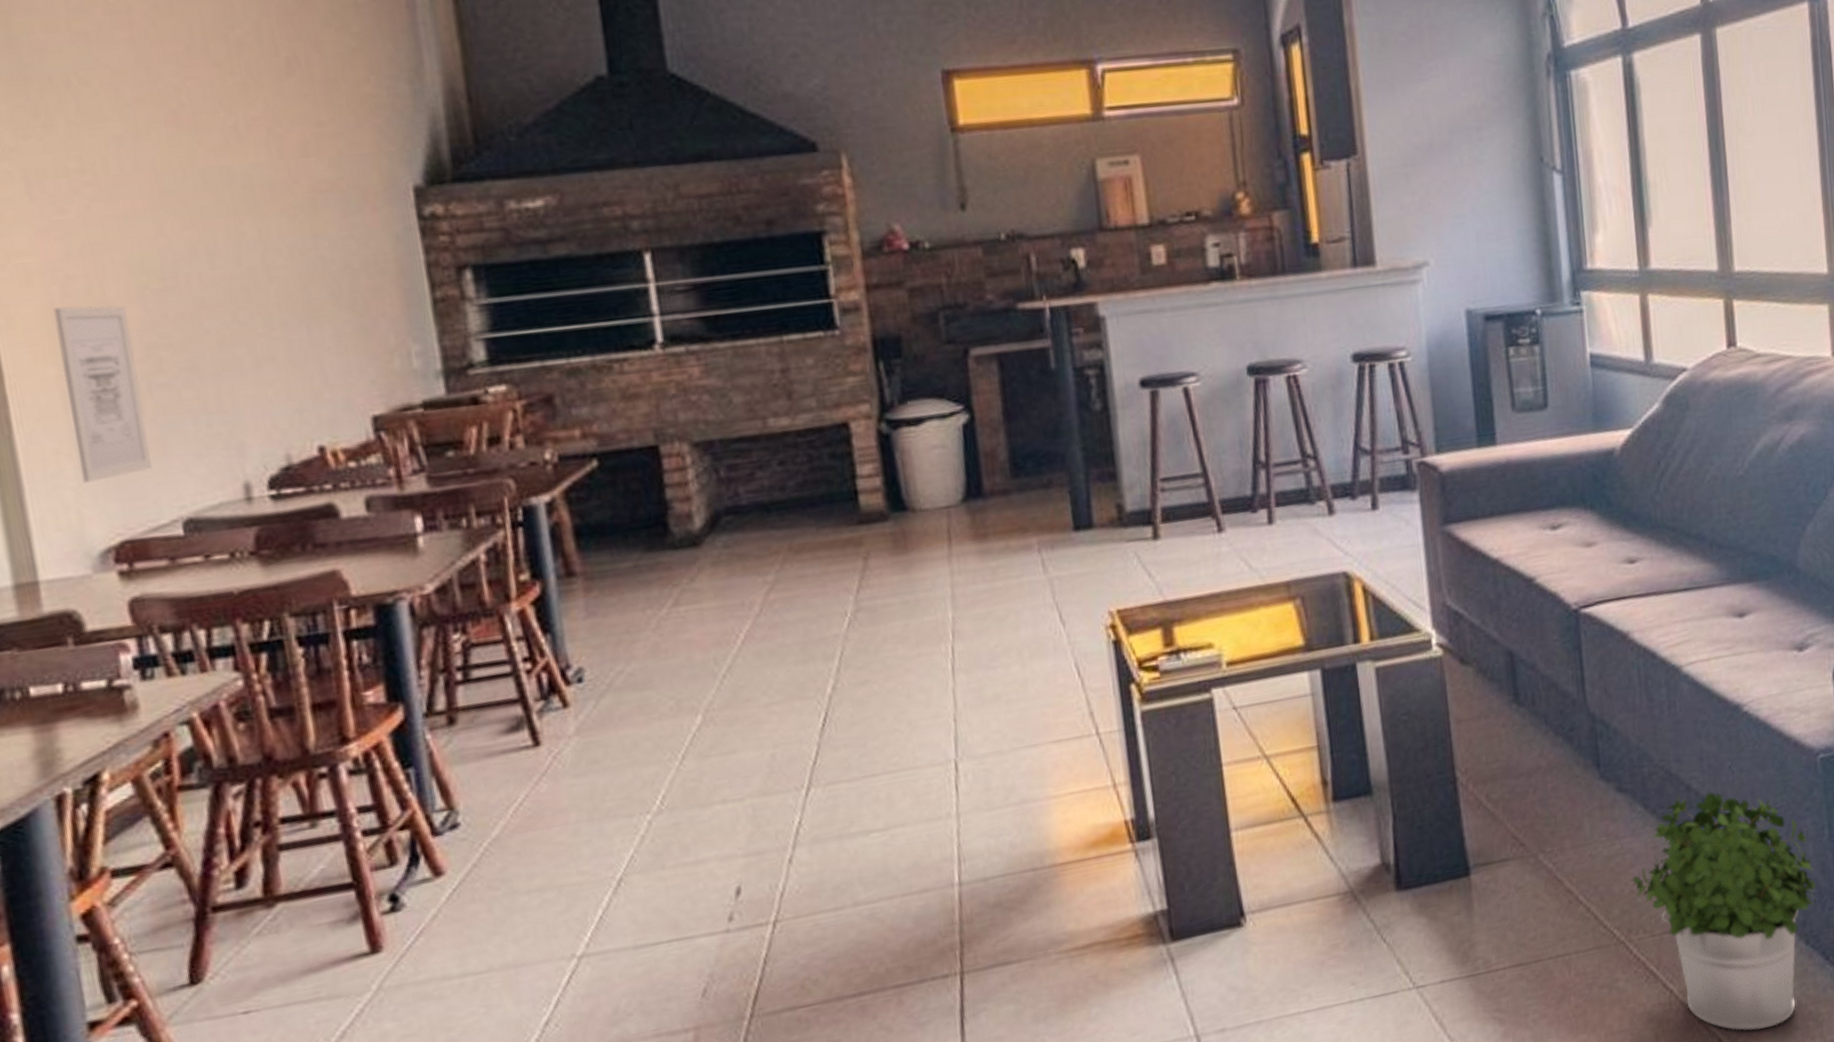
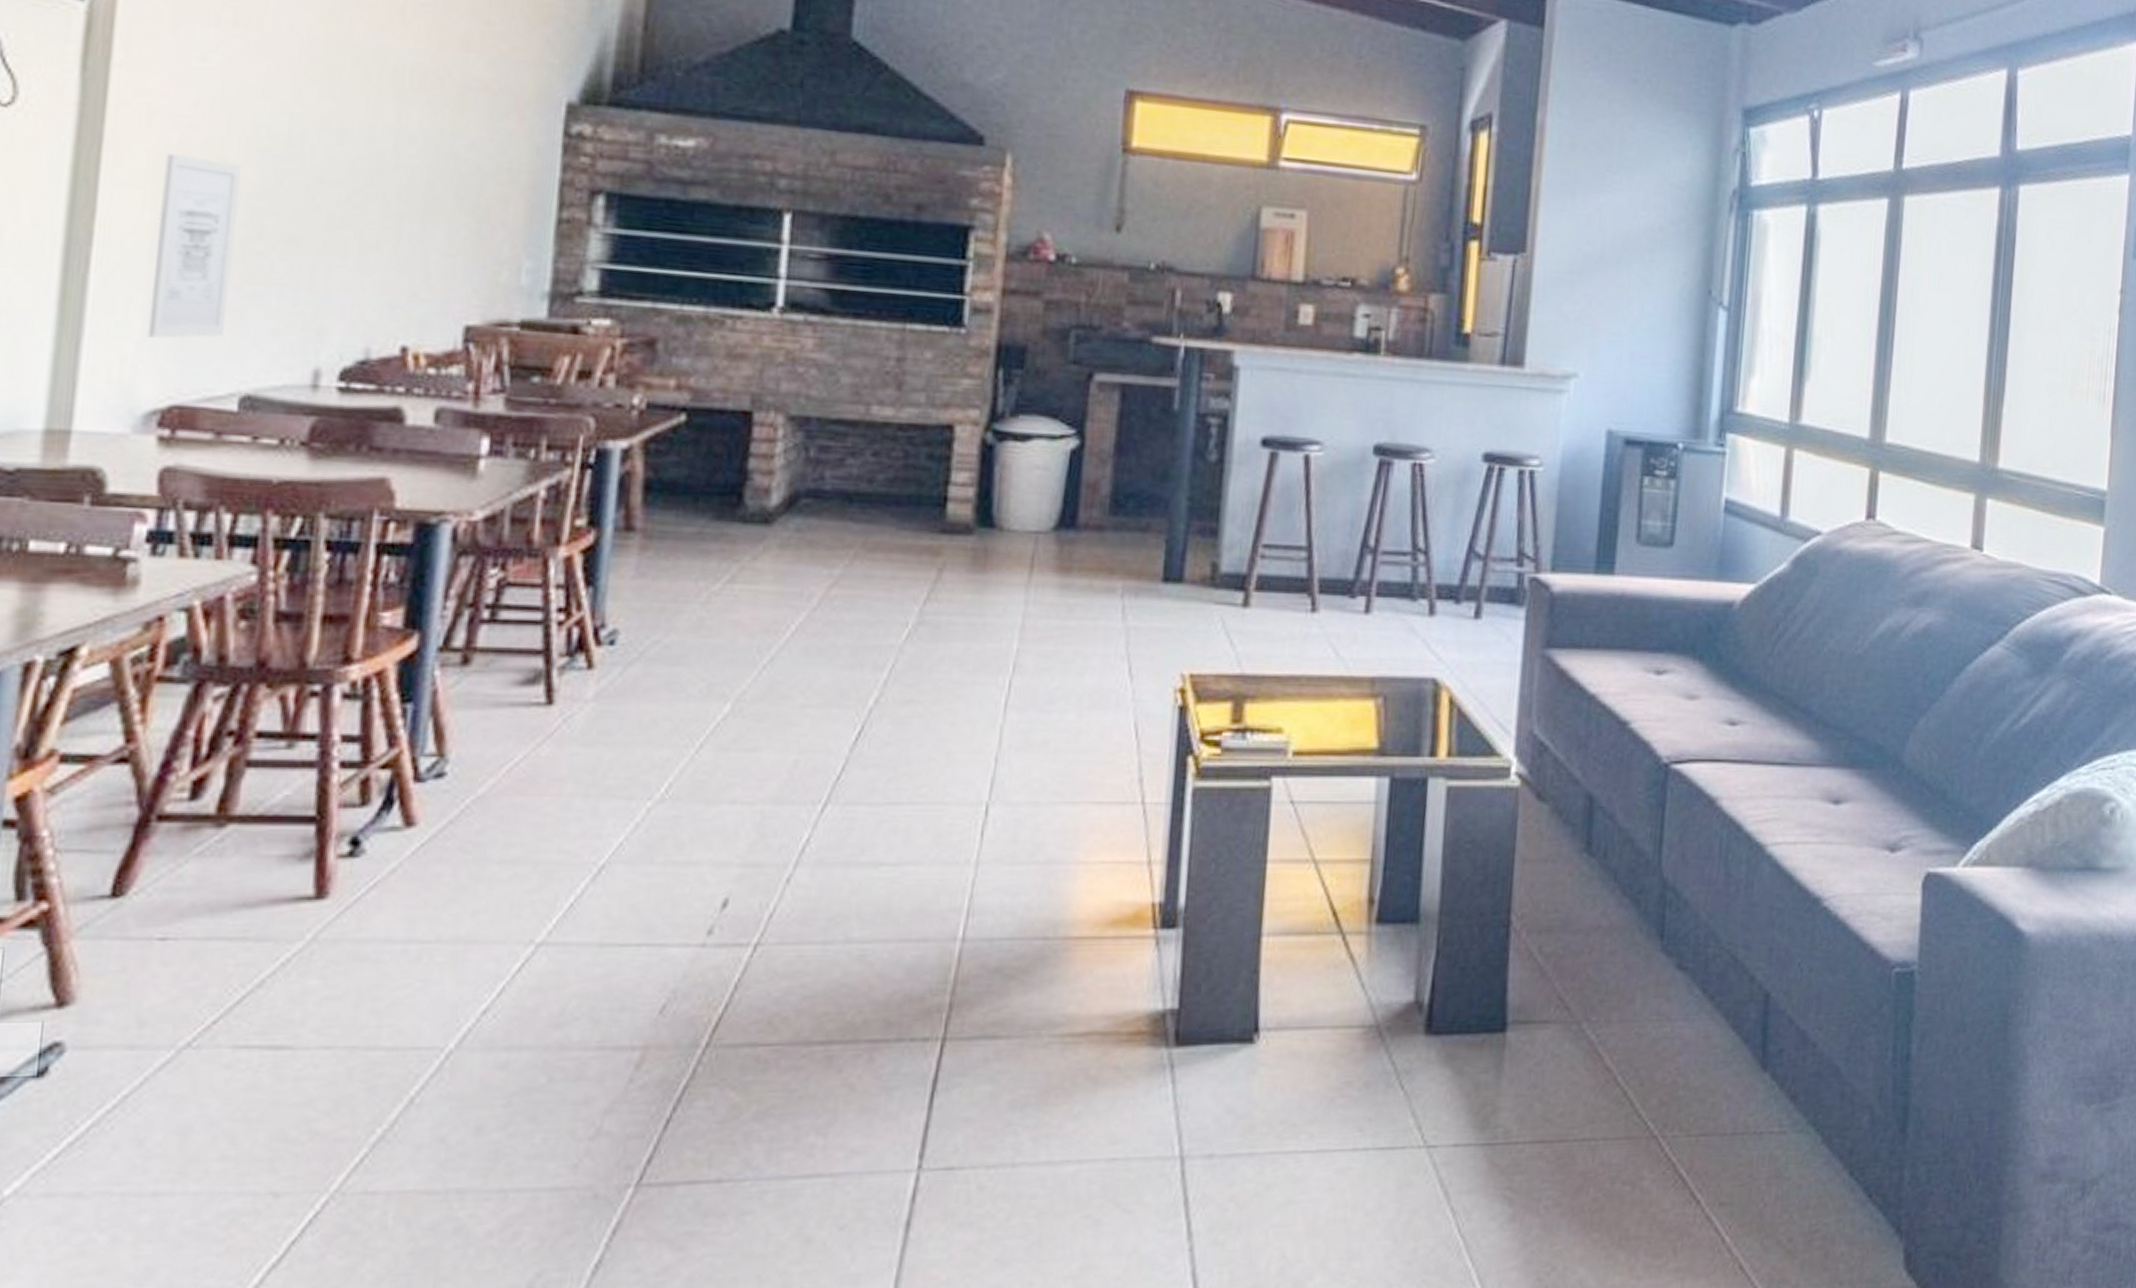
potted plant: present [1632,791,1817,1031] -> none [1677,983,1871,1263]

